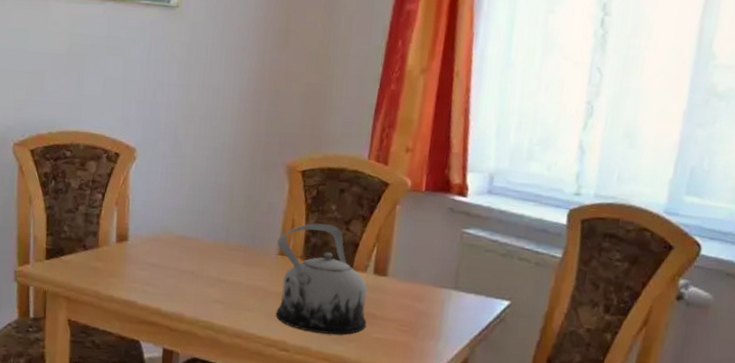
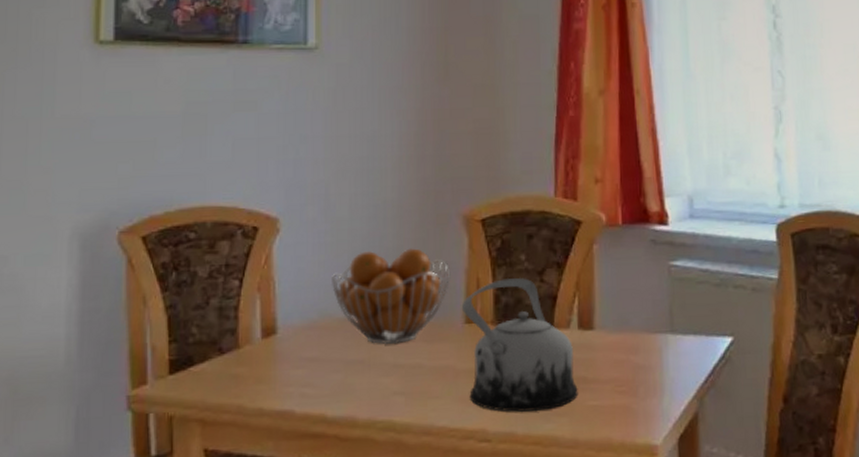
fruit basket: none [174,184,272,263] -> present [332,248,451,345]

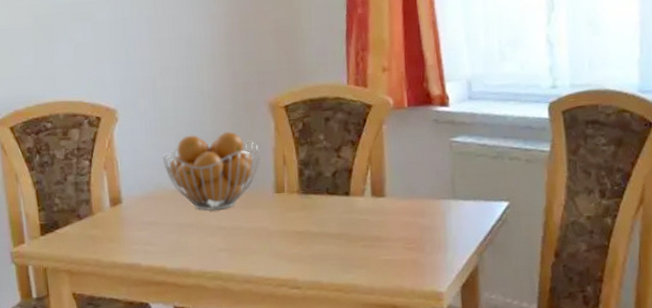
teapot: present [461,277,578,413] -> none [271,154,373,266]

